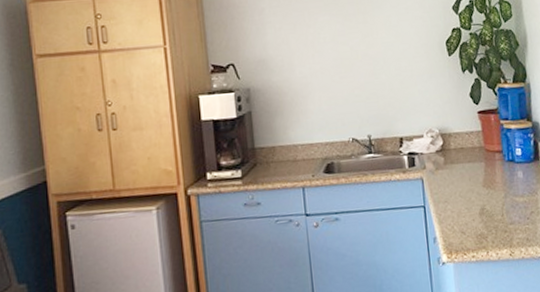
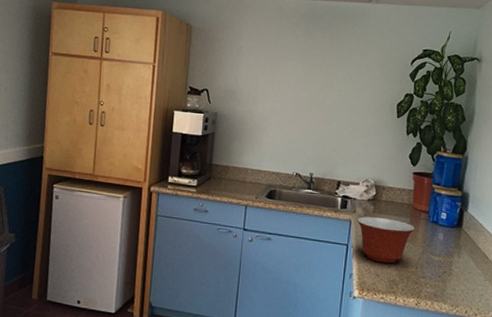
mixing bowl: none [428,167,492,218] -> present [356,216,415,264]

